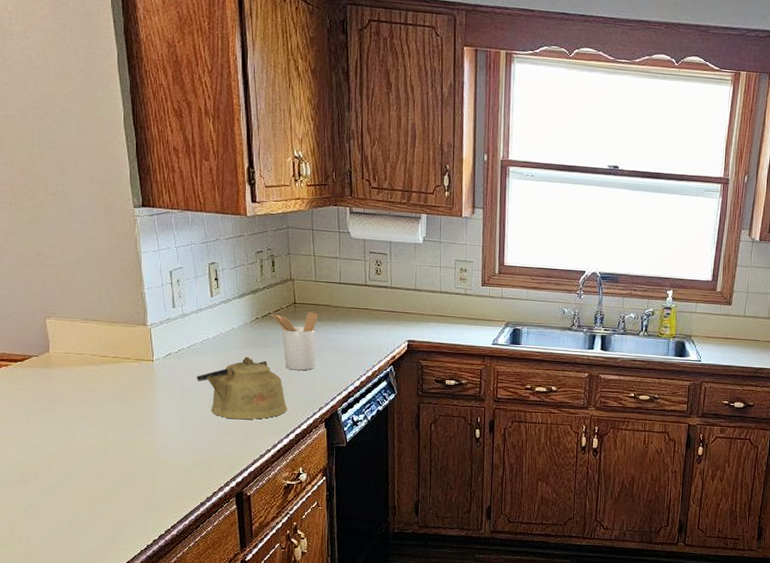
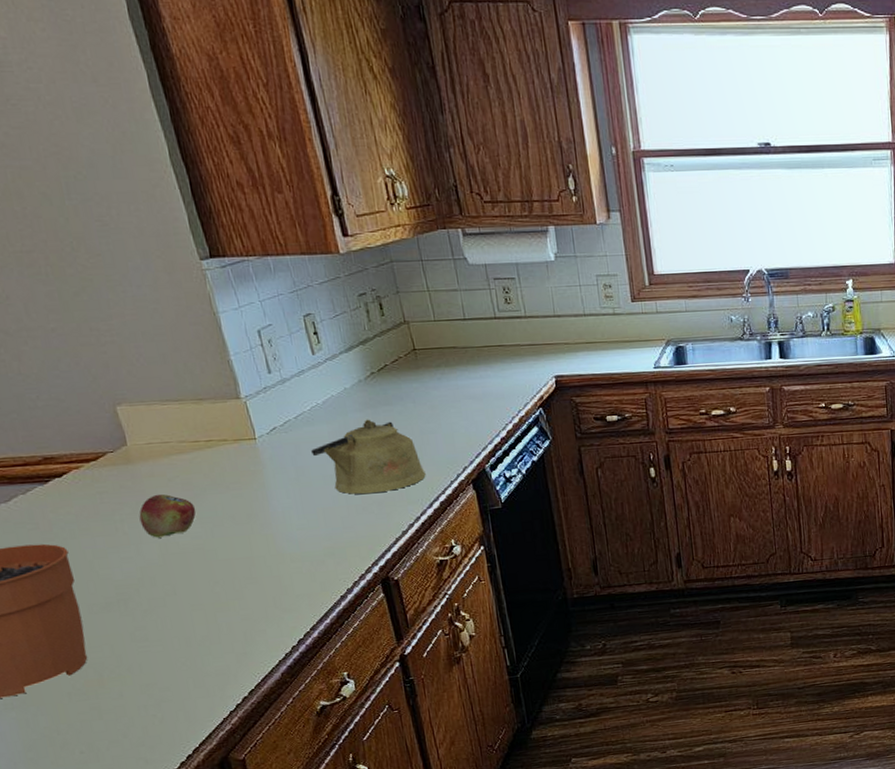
fruit: none [49,396,95,433] -> present [139,494,196,538]
utensil holder: present [271,312,318,371] -> none [389,357,450,428]

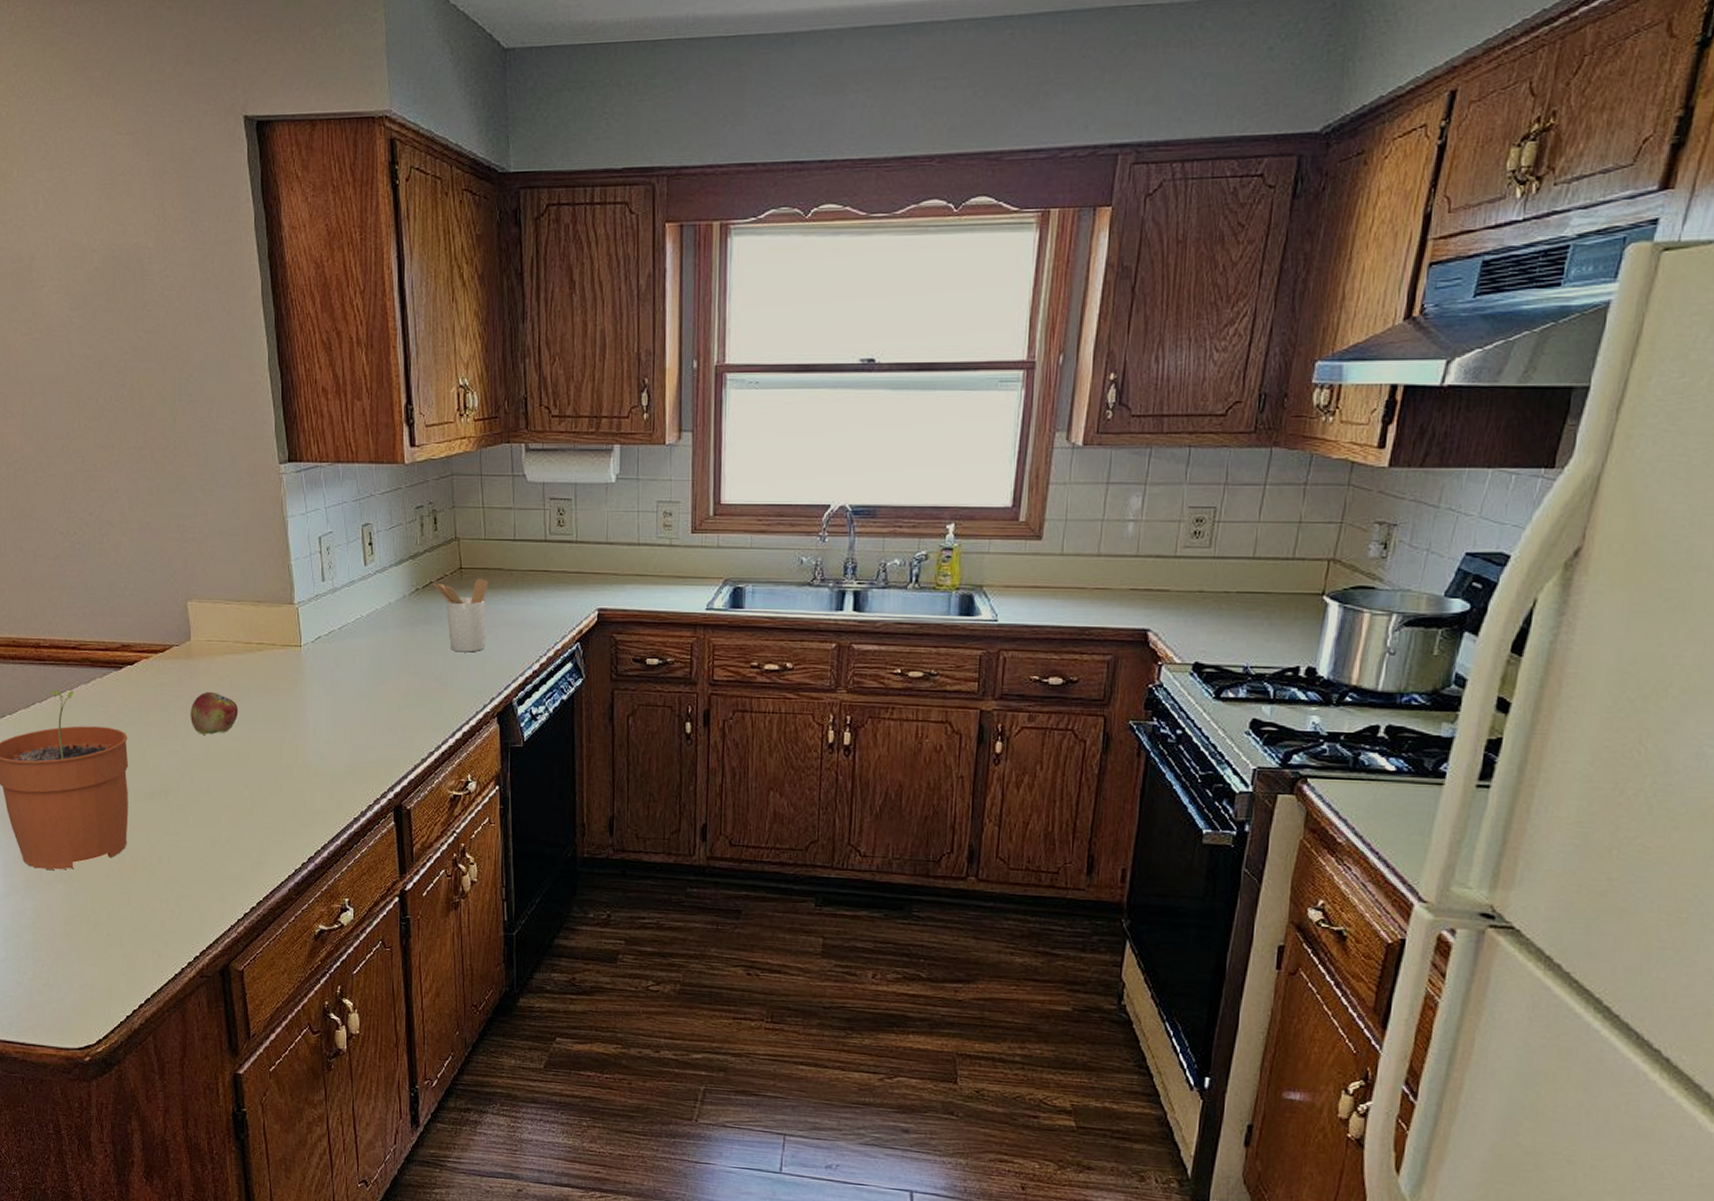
kettle: present [311,419,426,495] -> none [349,637,453,715]
utensil holder: none [389,357,450,428] -> present [434,578,488,653]

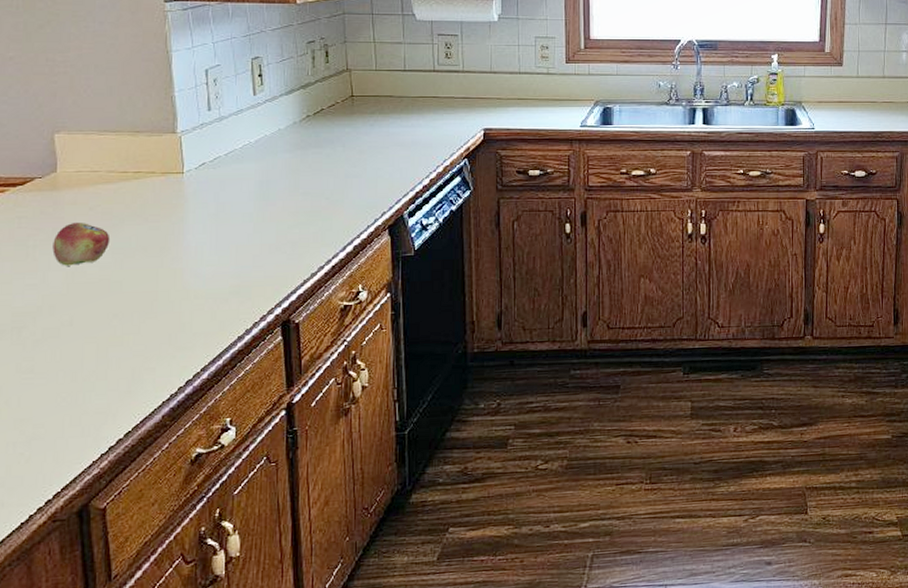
utensil holder: present [434,578,488,653] -> none [325,104,379,172]

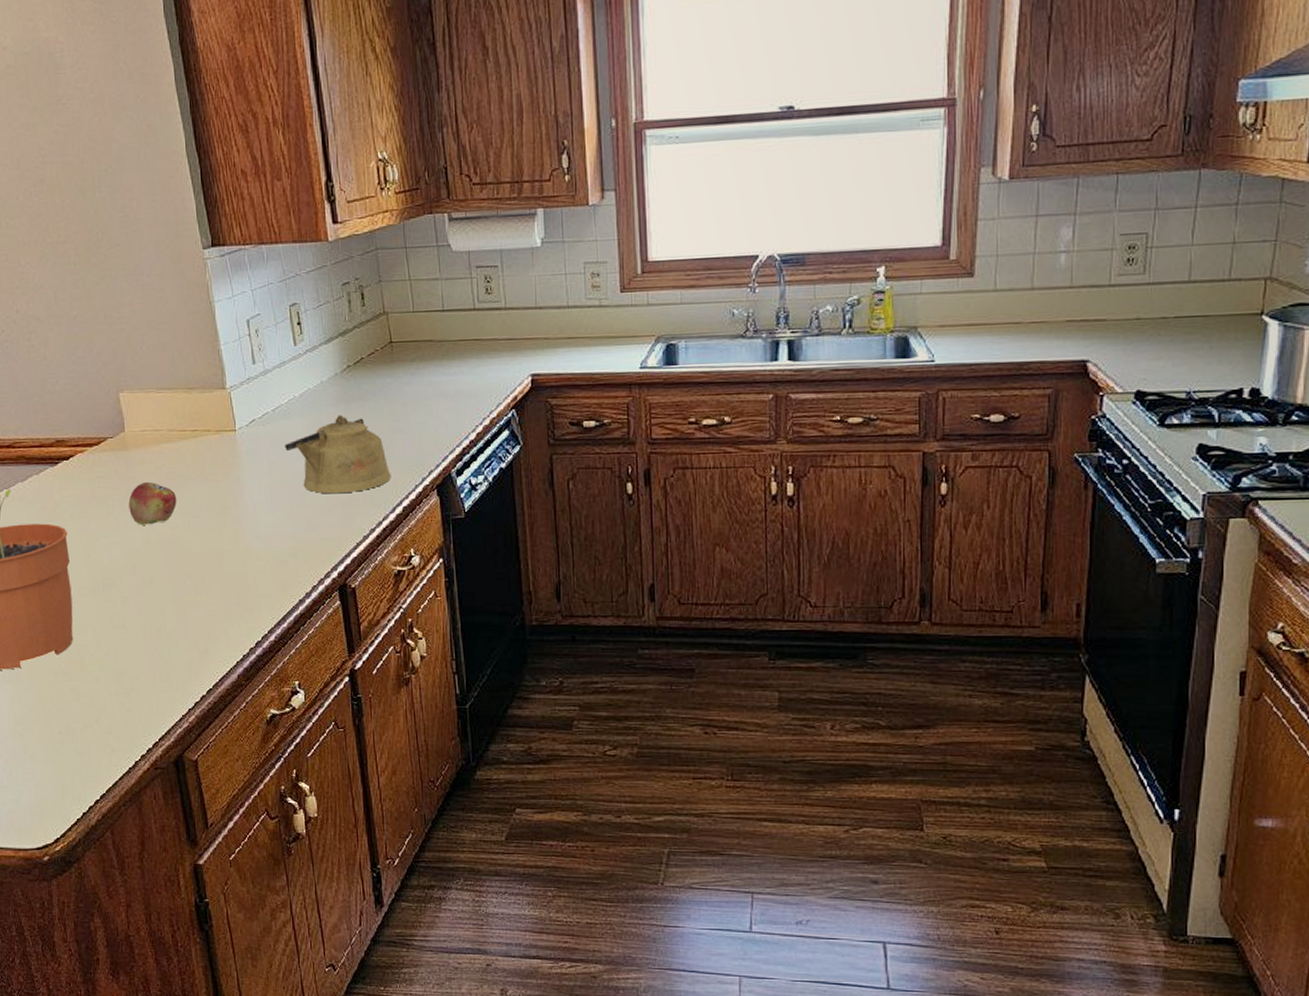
kettle: none [235,160,344,234] -> present [285,414,391,494]

